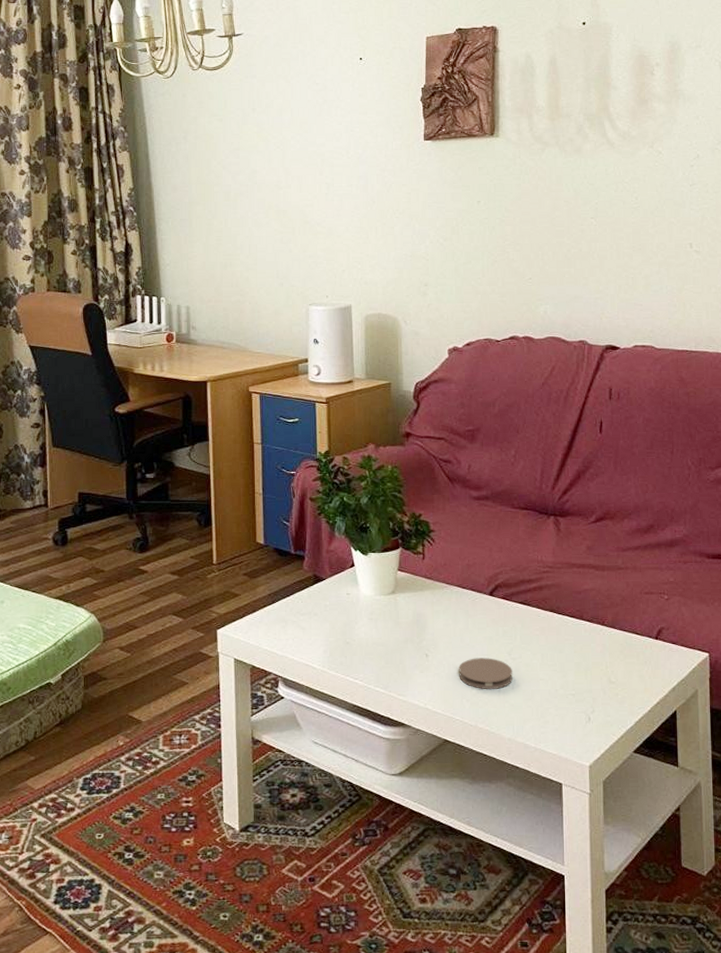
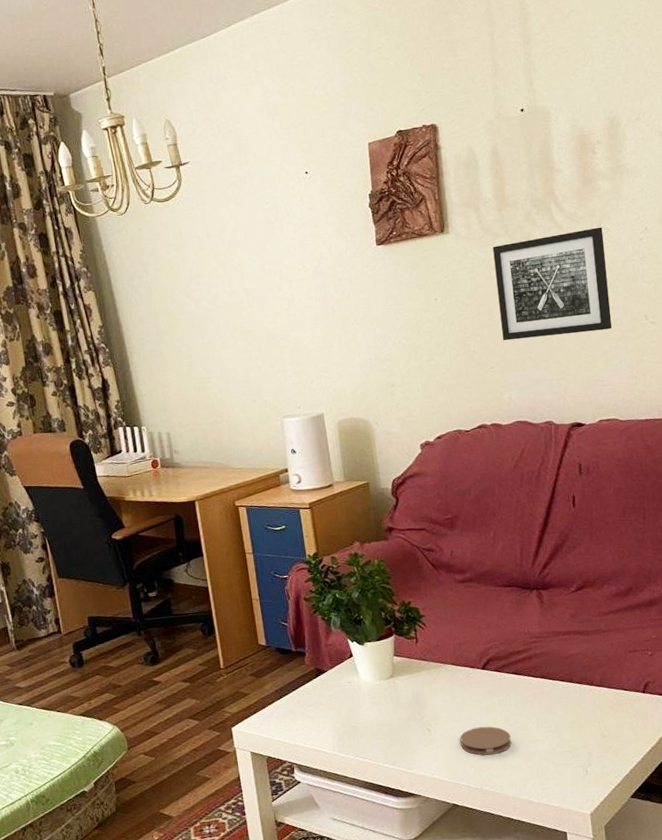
wall art: none [542,149,656,254] -> present [492,227,613,341]

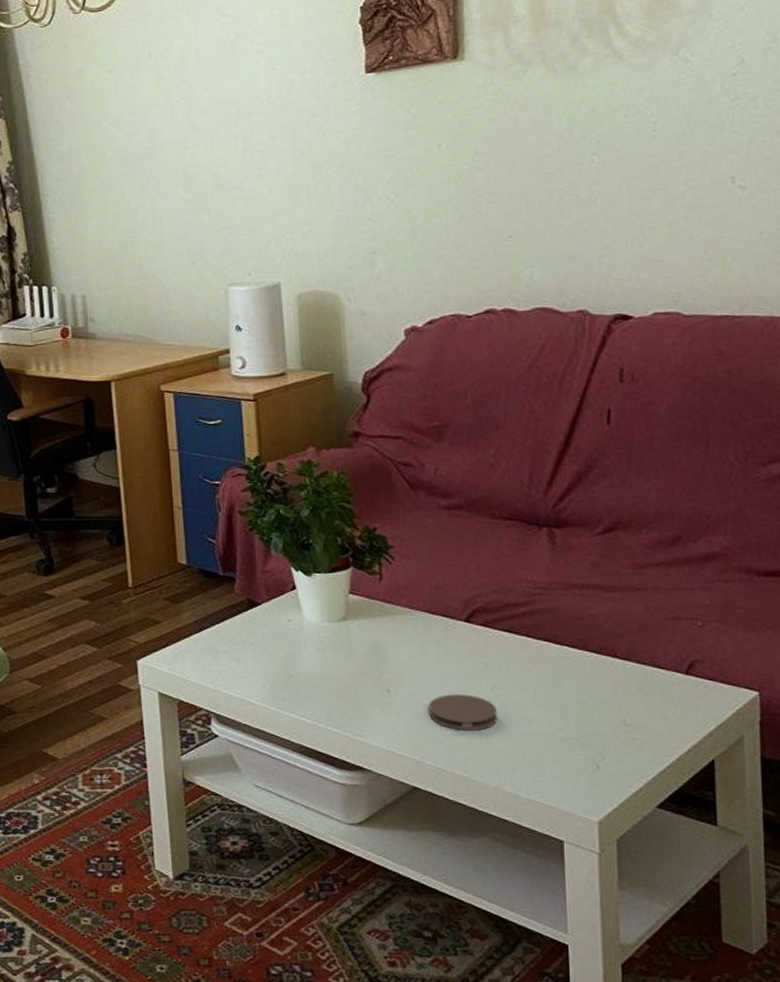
wall art: present [492,227,613,341] -> none [522,56,683,203]

